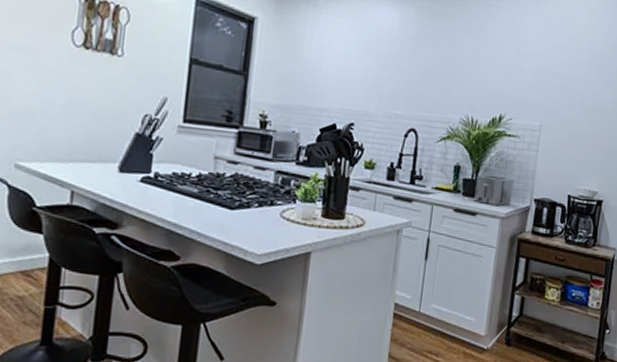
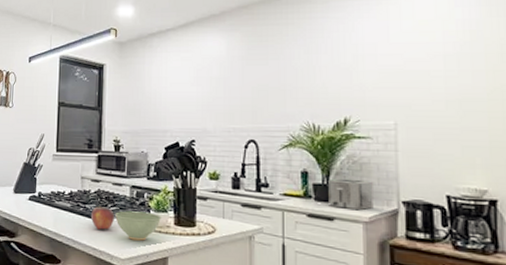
fruit: none [223,192,253,222] -> present [90,205,114,230]
bowl: none [254,199,308,234] -> present [115,211,161,241]

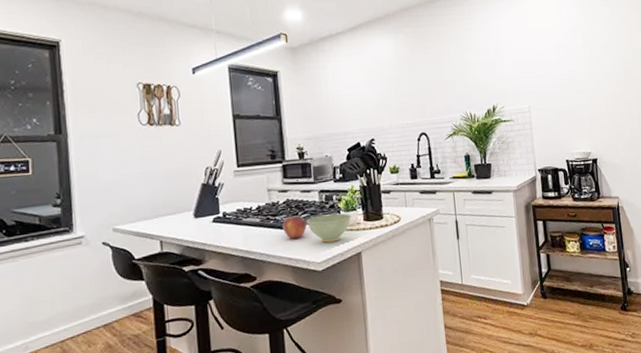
toaster: present [328,178,374,211] -> none [485,156,519,183]

